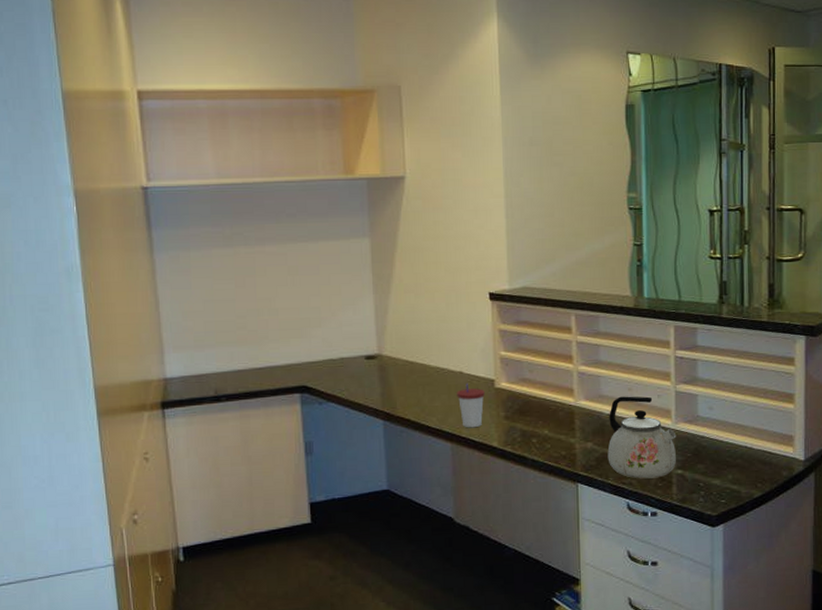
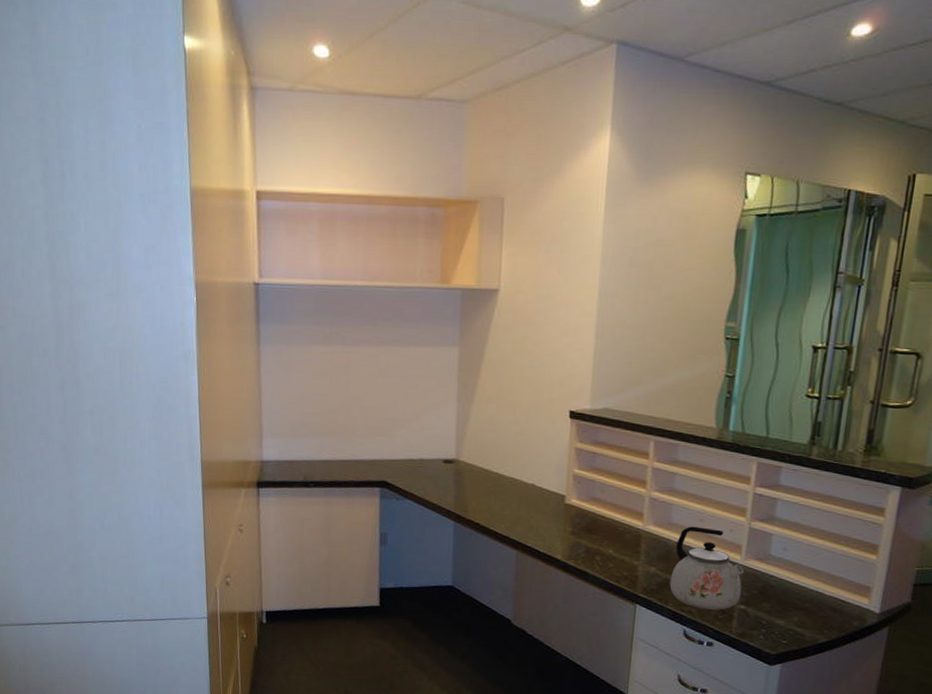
cup: present [457,384,485,428] -> none [527,496,555,539]

